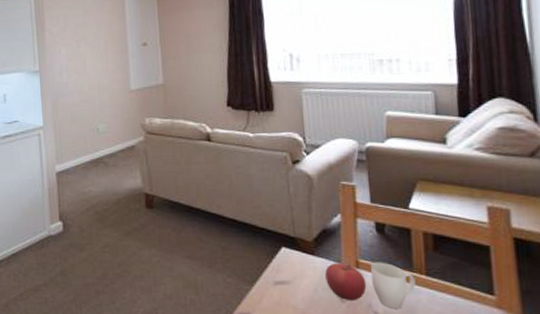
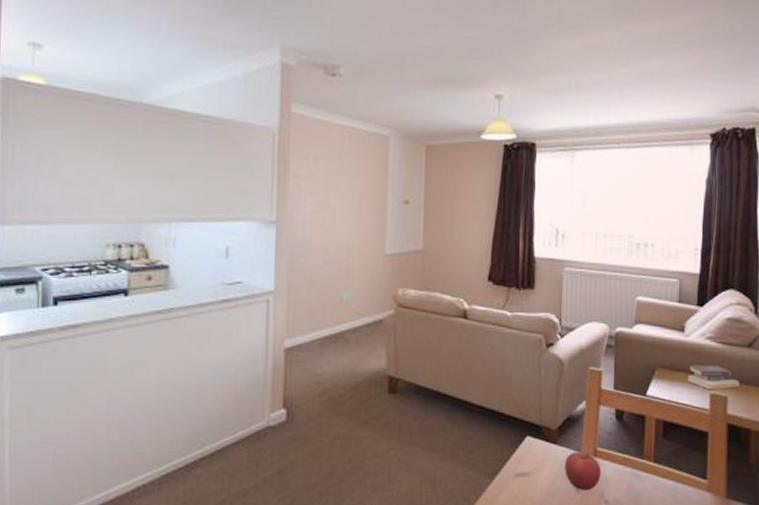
mug: present [370,262,416,309] -> none [605,449,644,497]
books: none [455,176,524,203] -> present [687,365,740,390]

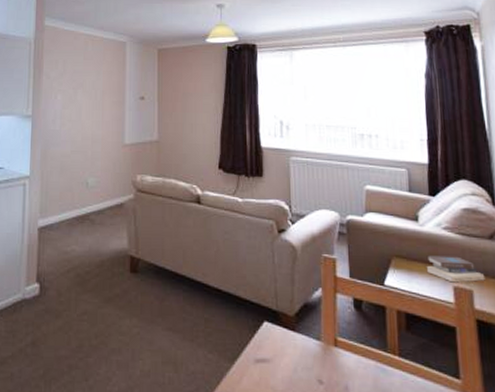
fruit: present [565,451,602,491] -> none [305,340,344,383]

